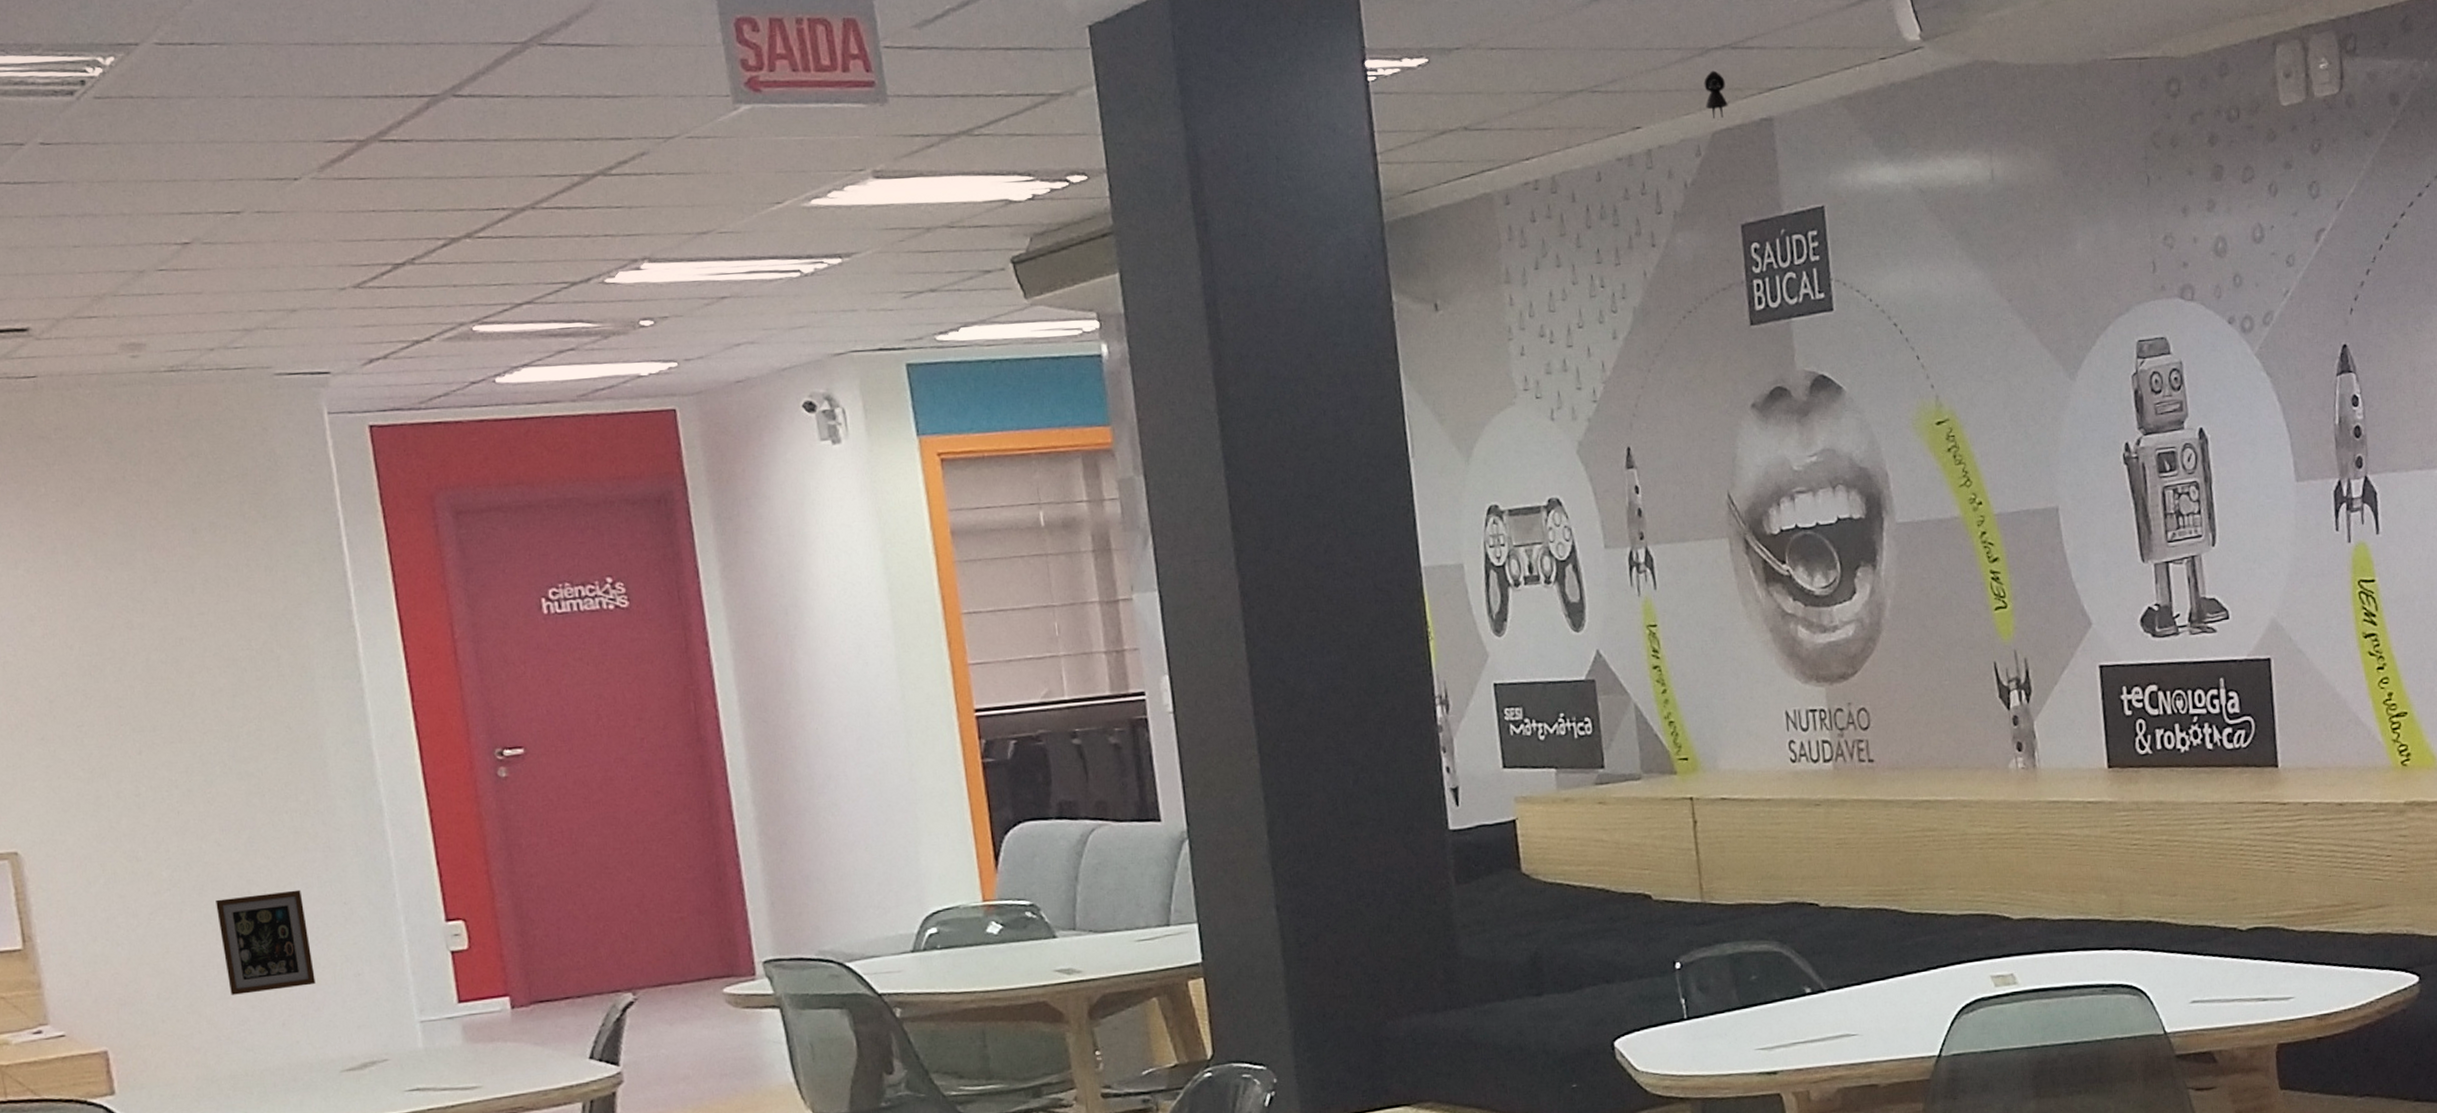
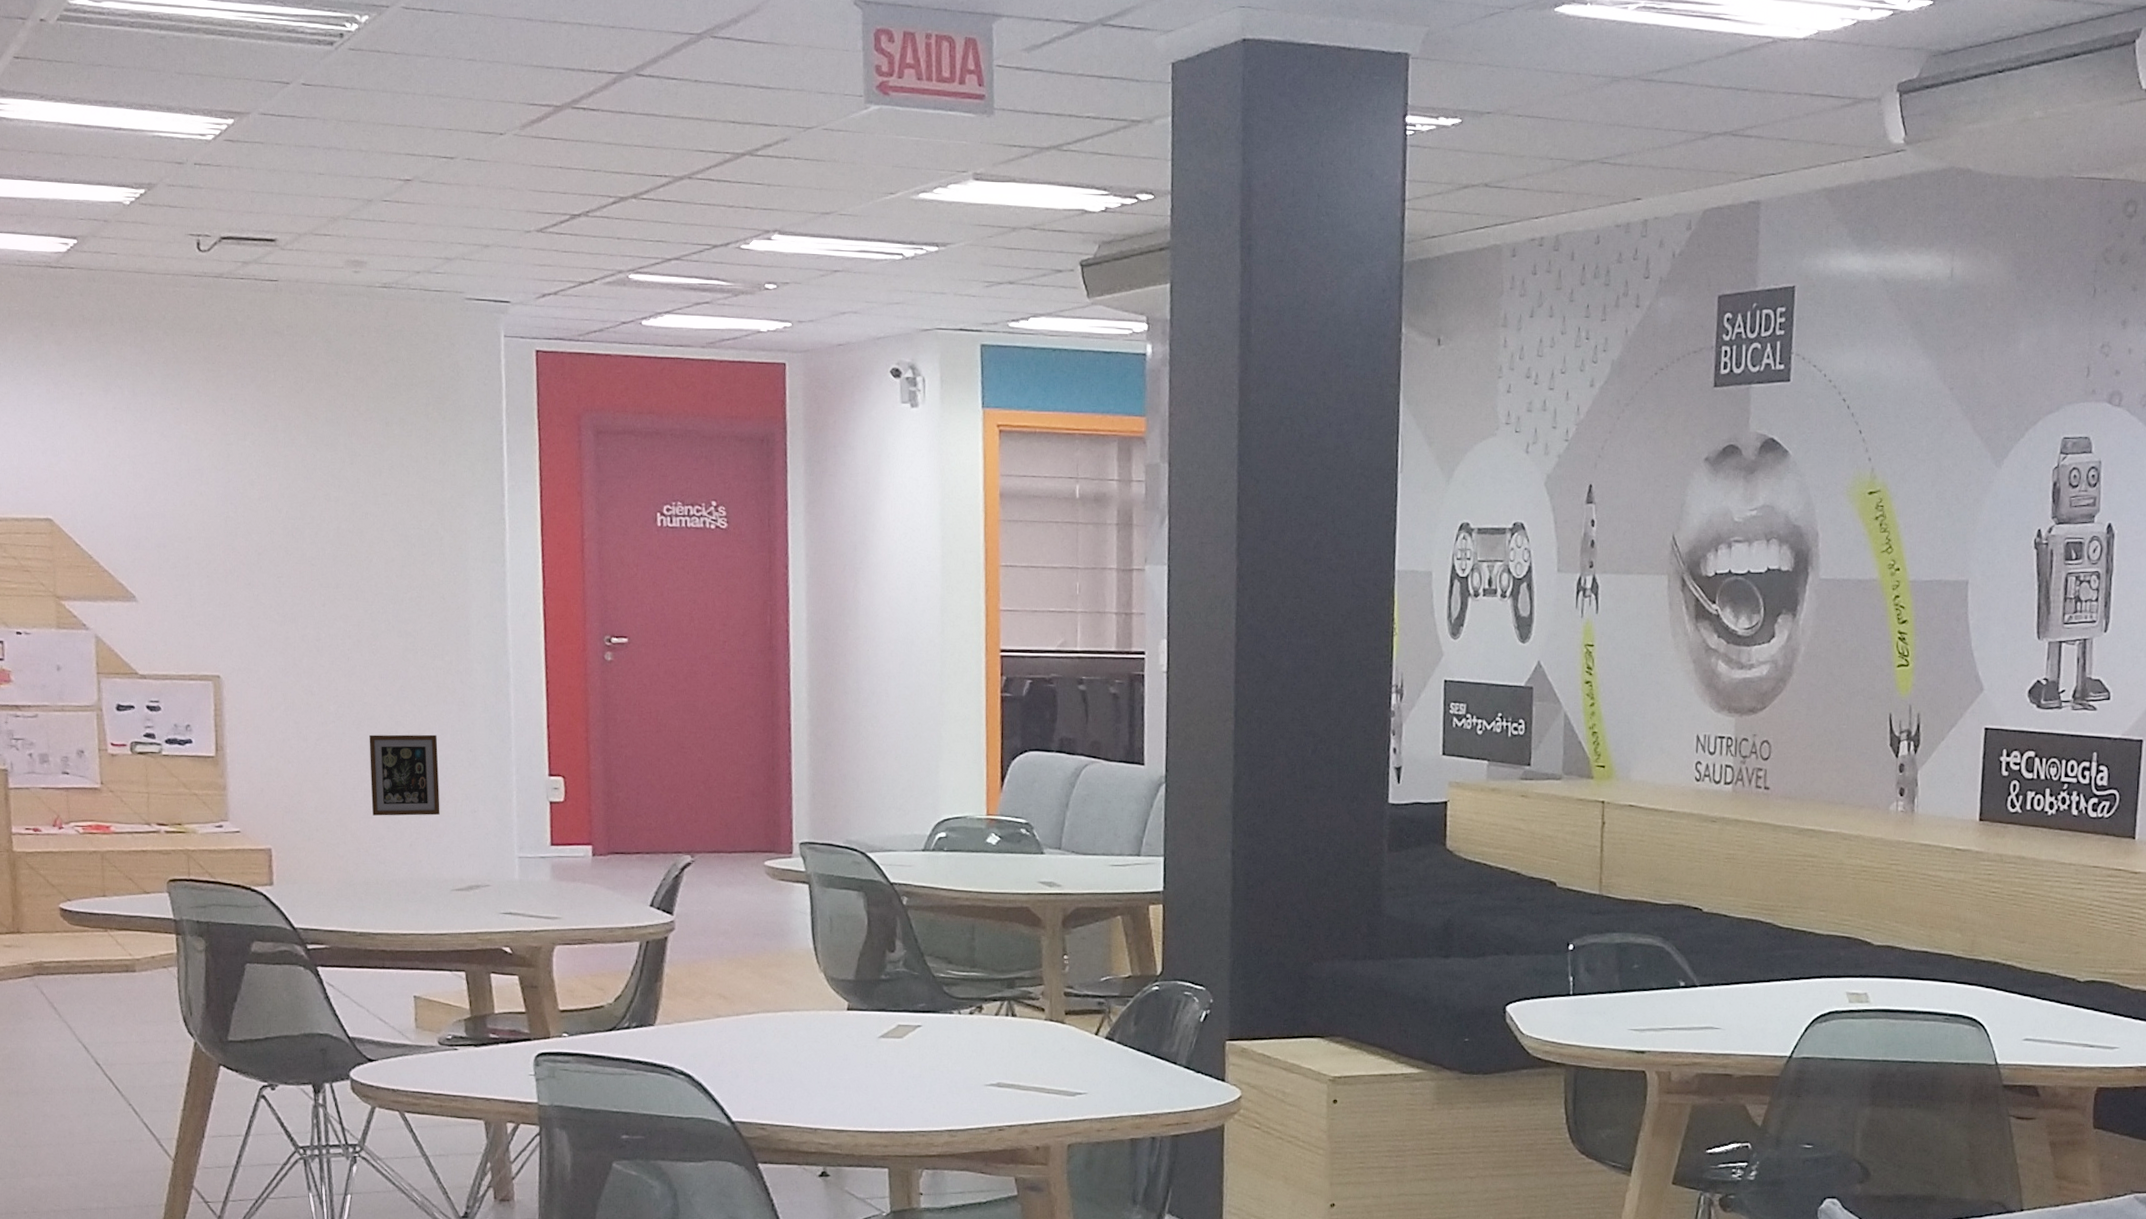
toy figurine: present [1703,70,1728,118] -> none [1702,154,1722,197]

